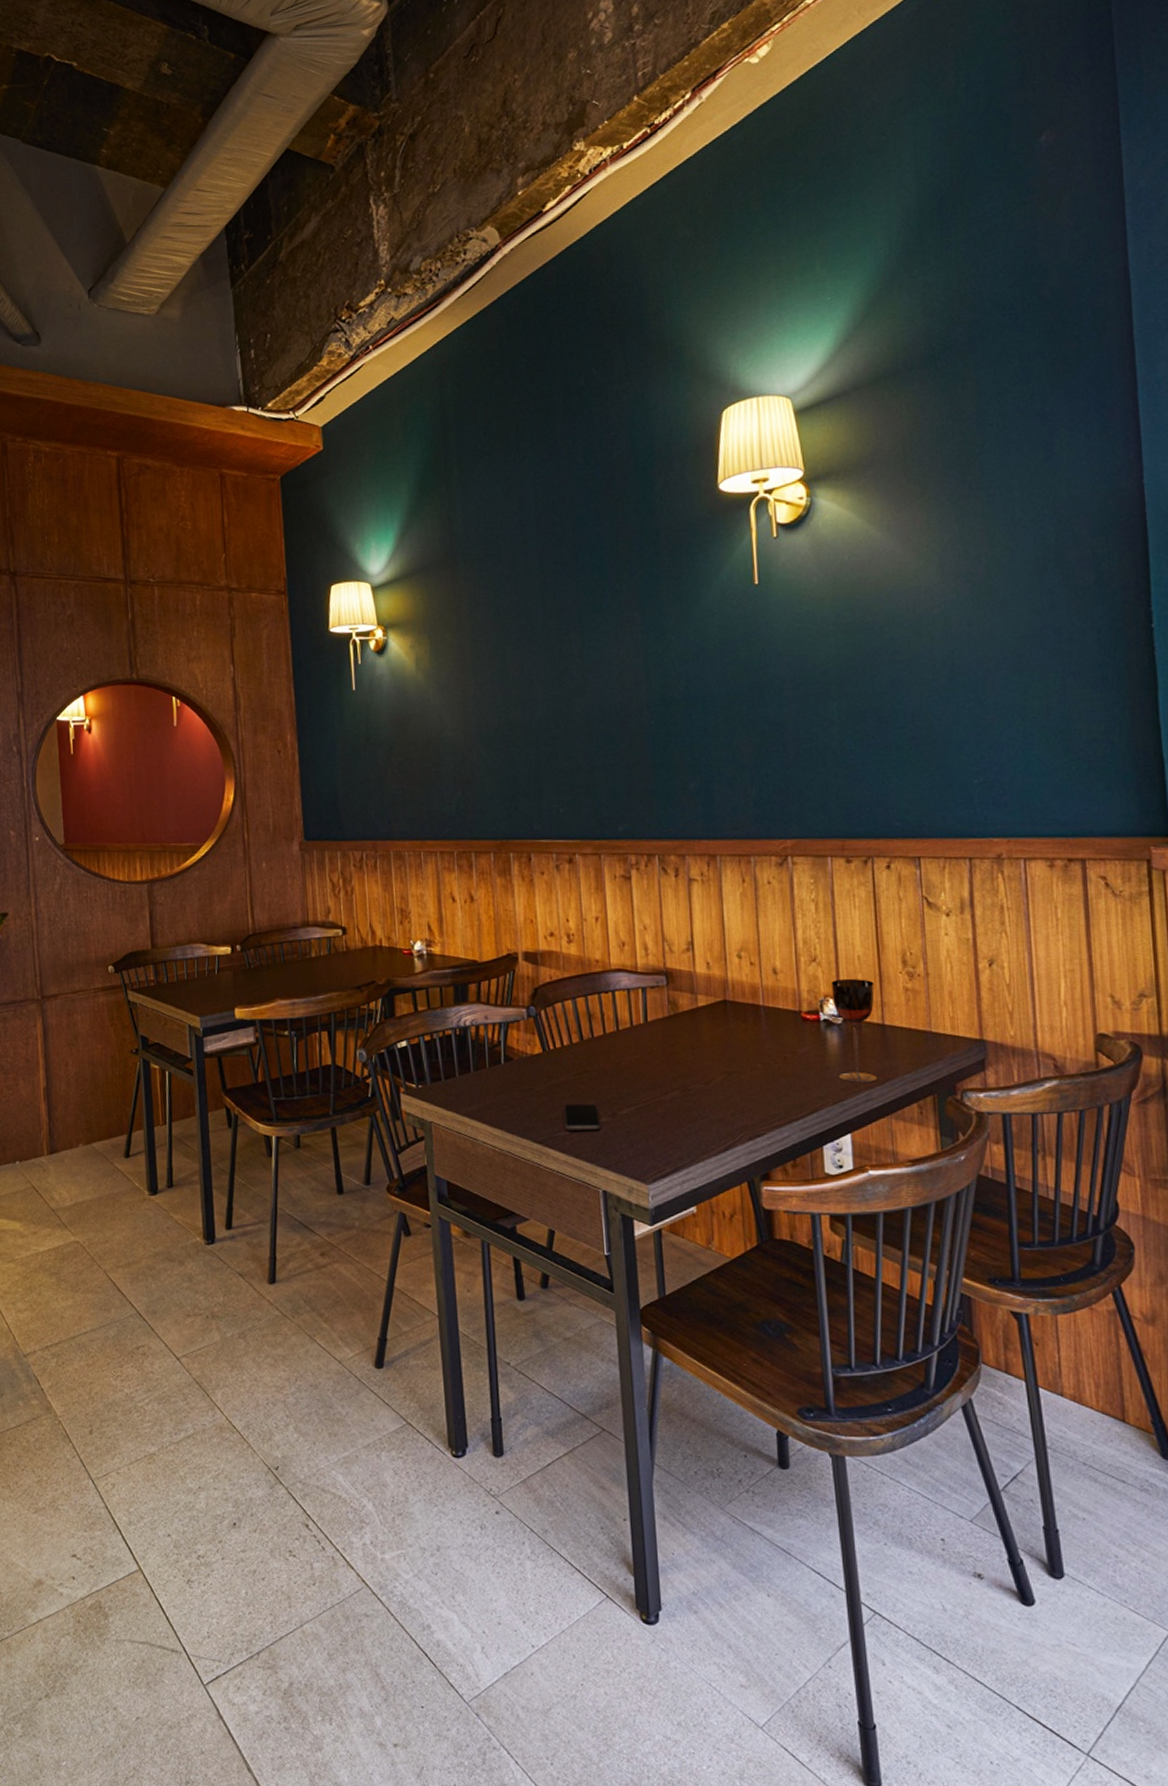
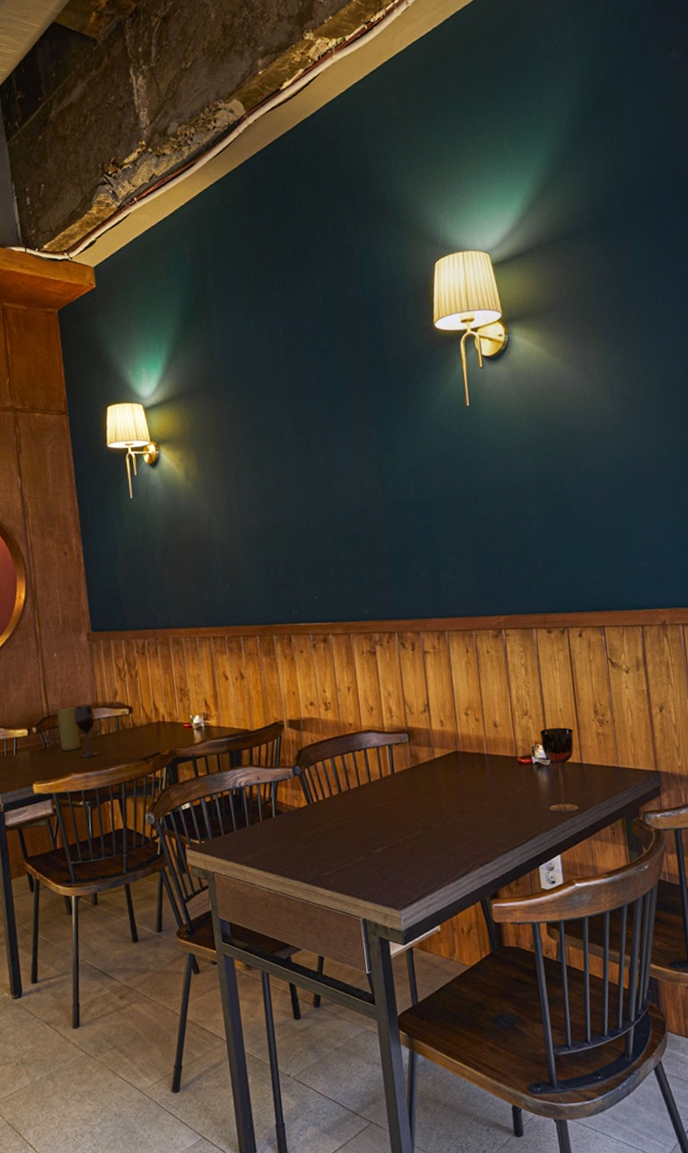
candle: none [262,923,292,977] -> present [57,706,84,754]
wine glass: none [281,922,309,982] -> present [73,704,100,758]
mobile phone: present [563,1103,601,1132] -> none [327,846,359,871]

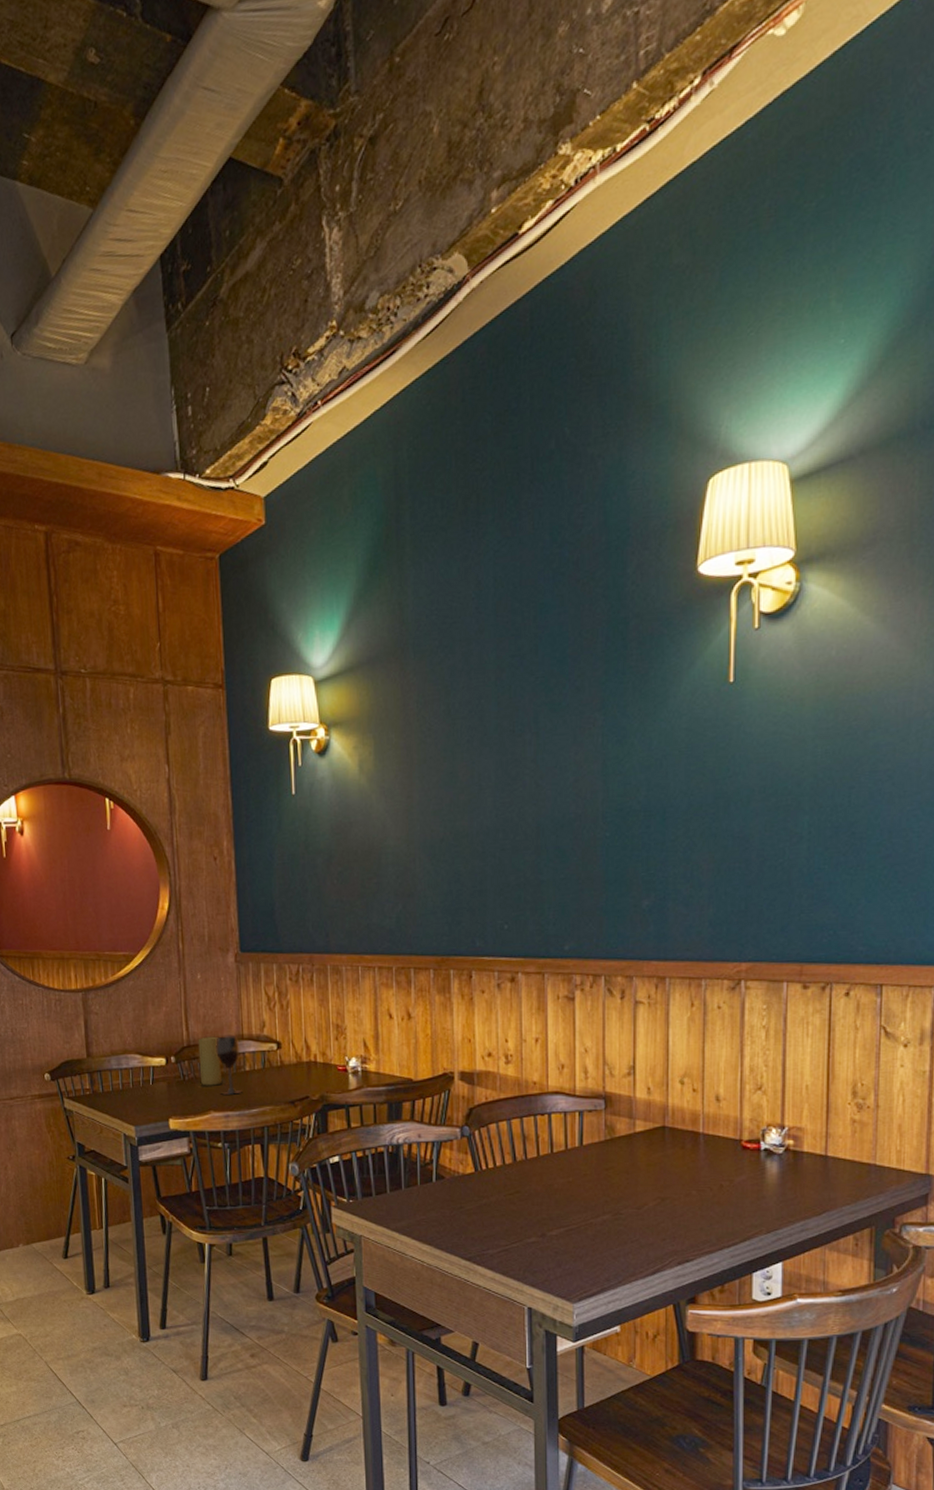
wineglass: present [539,727,580,813] -> none [774,1108,820,1214]

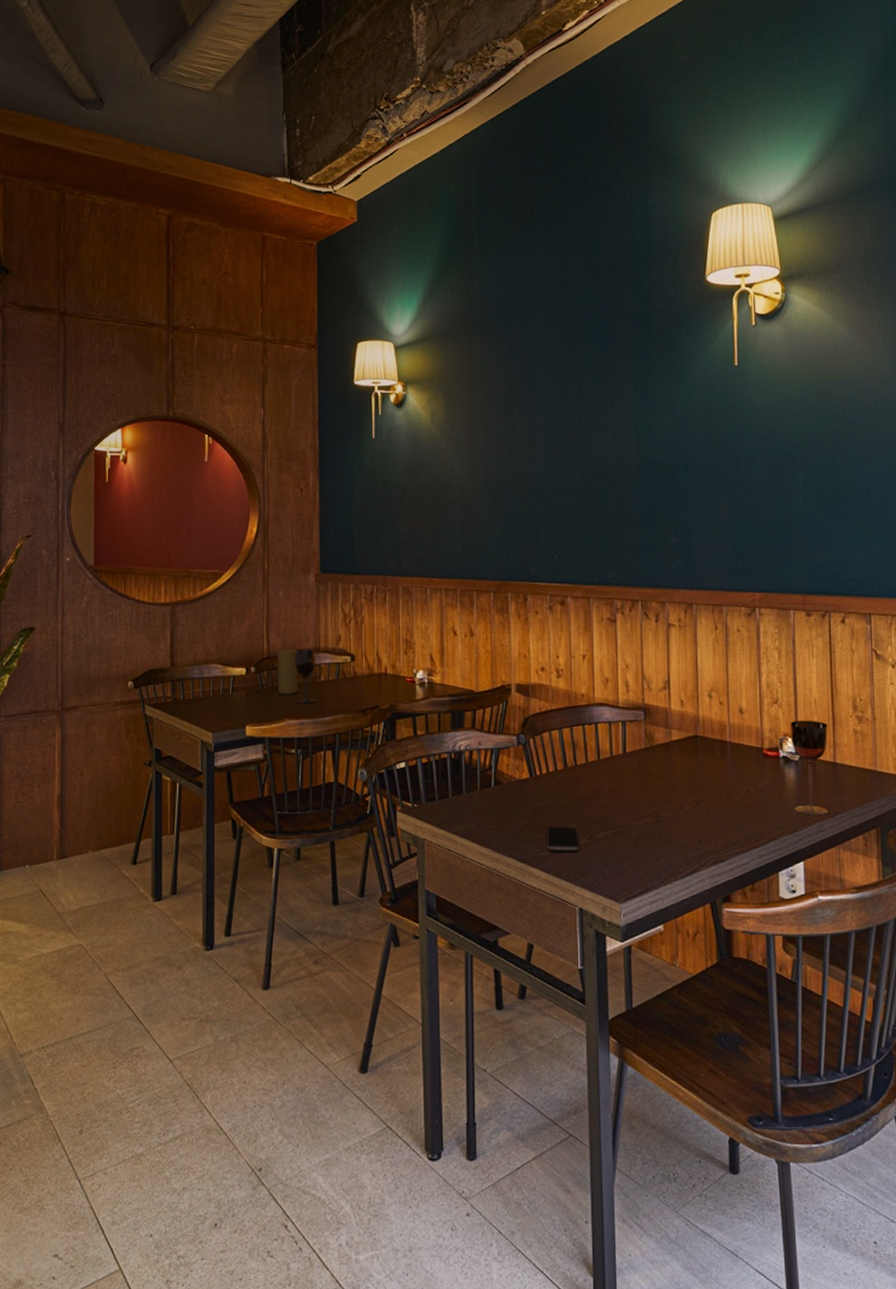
mobile phone: none [492,1223,529,1250] -> present [546,826,580,852]
wineglass: none [774,1108,820,1214] -> present [789,720,830,816]

